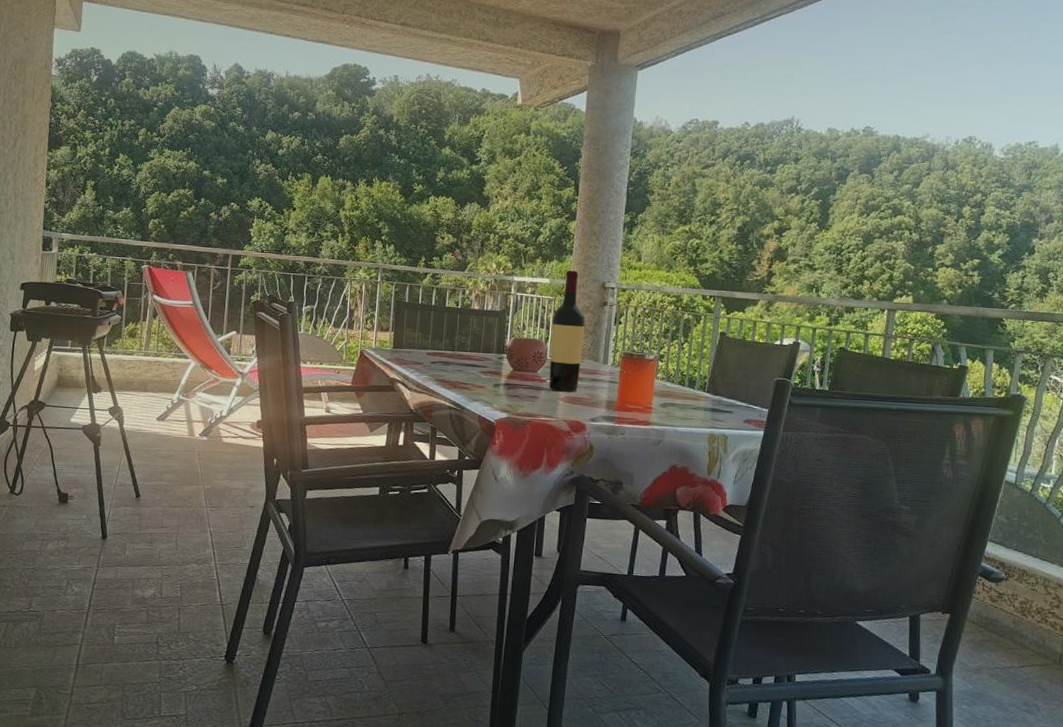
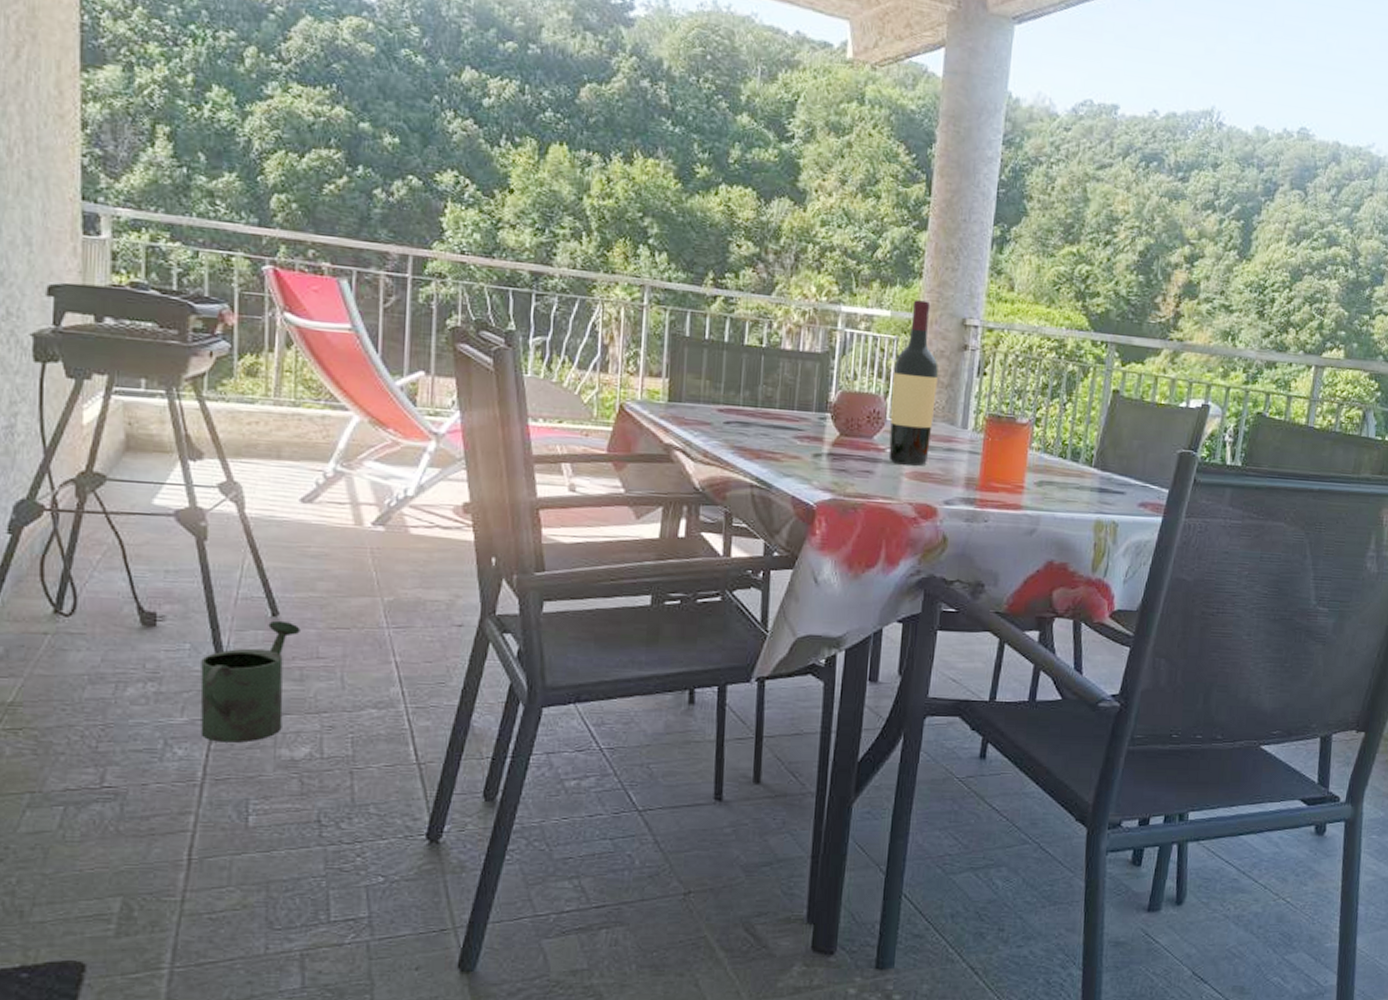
watering can: none [89,500,153,584] -> present [200,620,300,743]

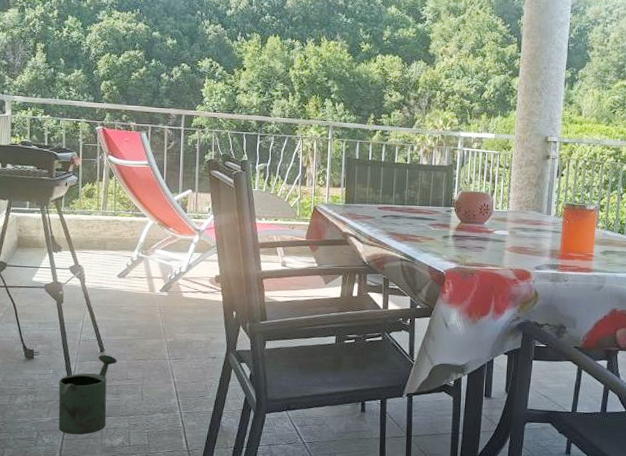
wine bottle: present [888,300,938,466] -> none [495,125,529,242]

